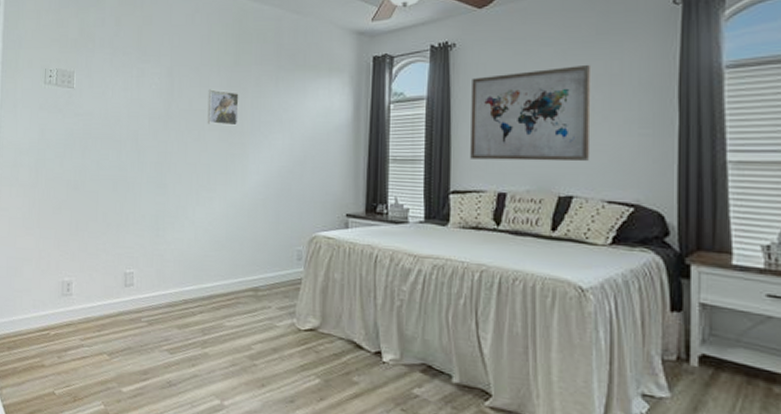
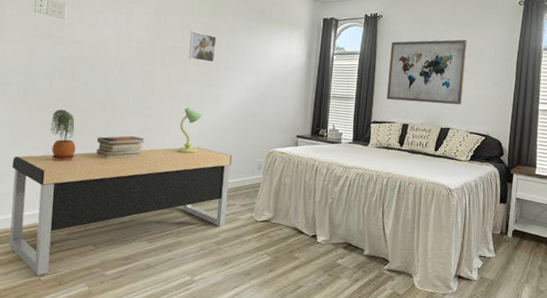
desk: none [23,232,264,388] -> present [10,146,232,275]
potted plant: none [62,192,88,252] -> present [51,109,76,161]
book stack: none [109,221,161,250] -> present [96,136,145,159]
table lamp: none [198,184,226,241] -> present [177,108,202,154]

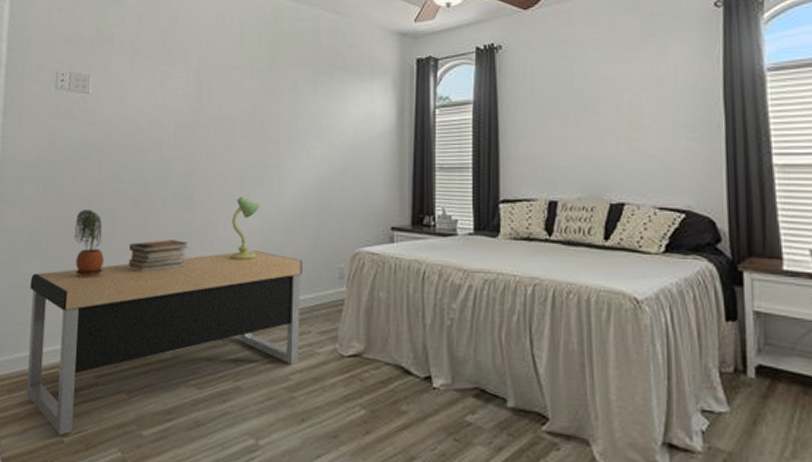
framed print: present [188,31,217,63] -> none [239,94,274,133]
wall art: present [387,39,468,105] -> none [519,67,640,167]

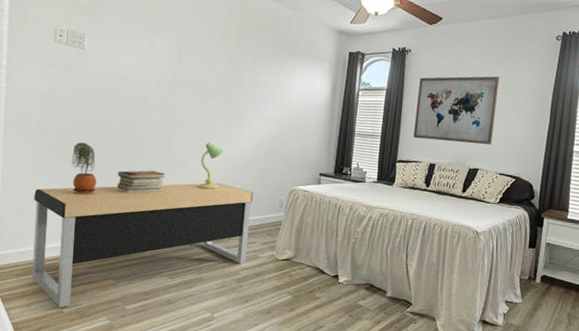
wall art: none [519,67,640,167] -> present [413,76,501,145]

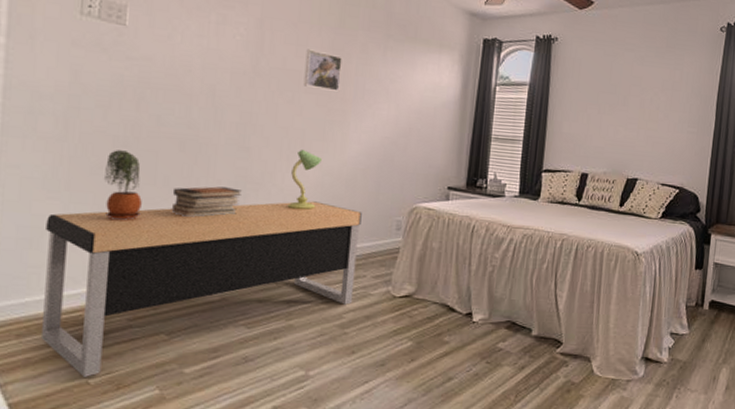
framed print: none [210,64,239,97] -> present [303,49,342,92]
wall art: present [413,76,501,145] -> none [562,70,661,150]

